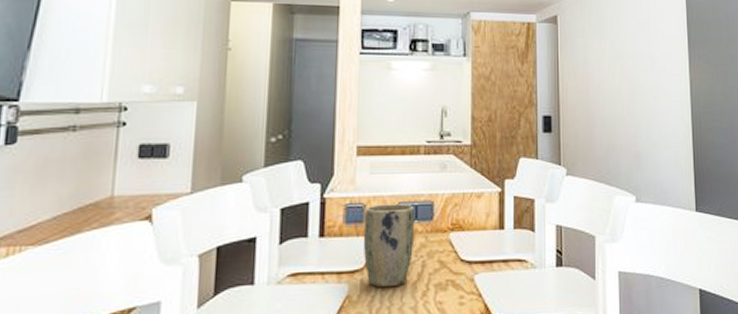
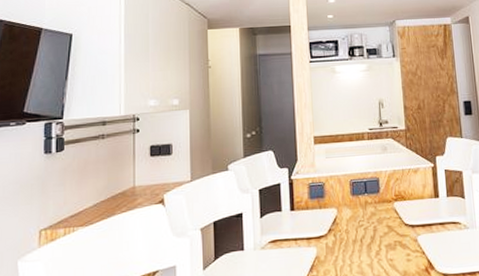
plant pot: present [363,203,414,288] -> none [324,181,366,250]

